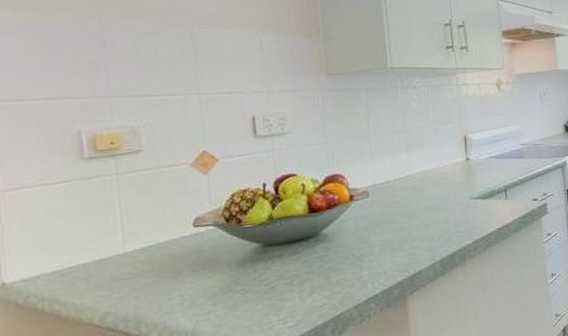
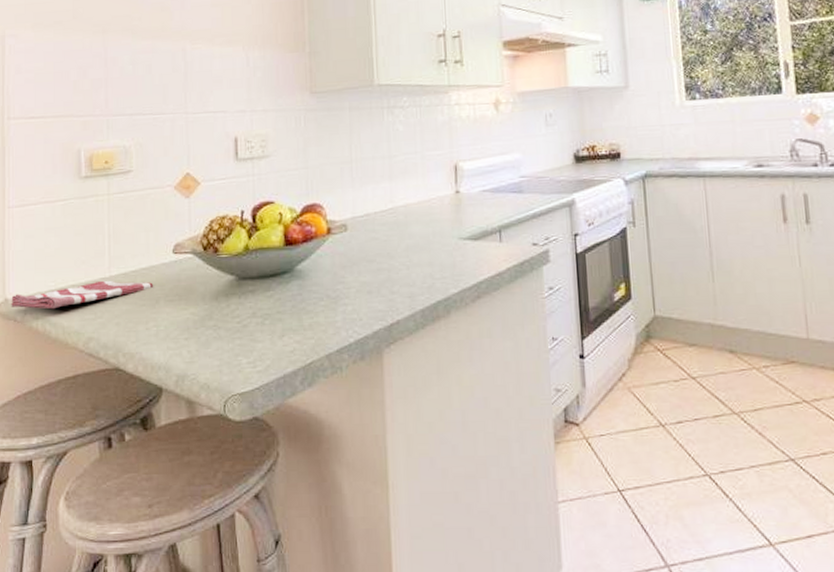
dish towel: none [9,255,175,291] -> present [11,280,154,310]

